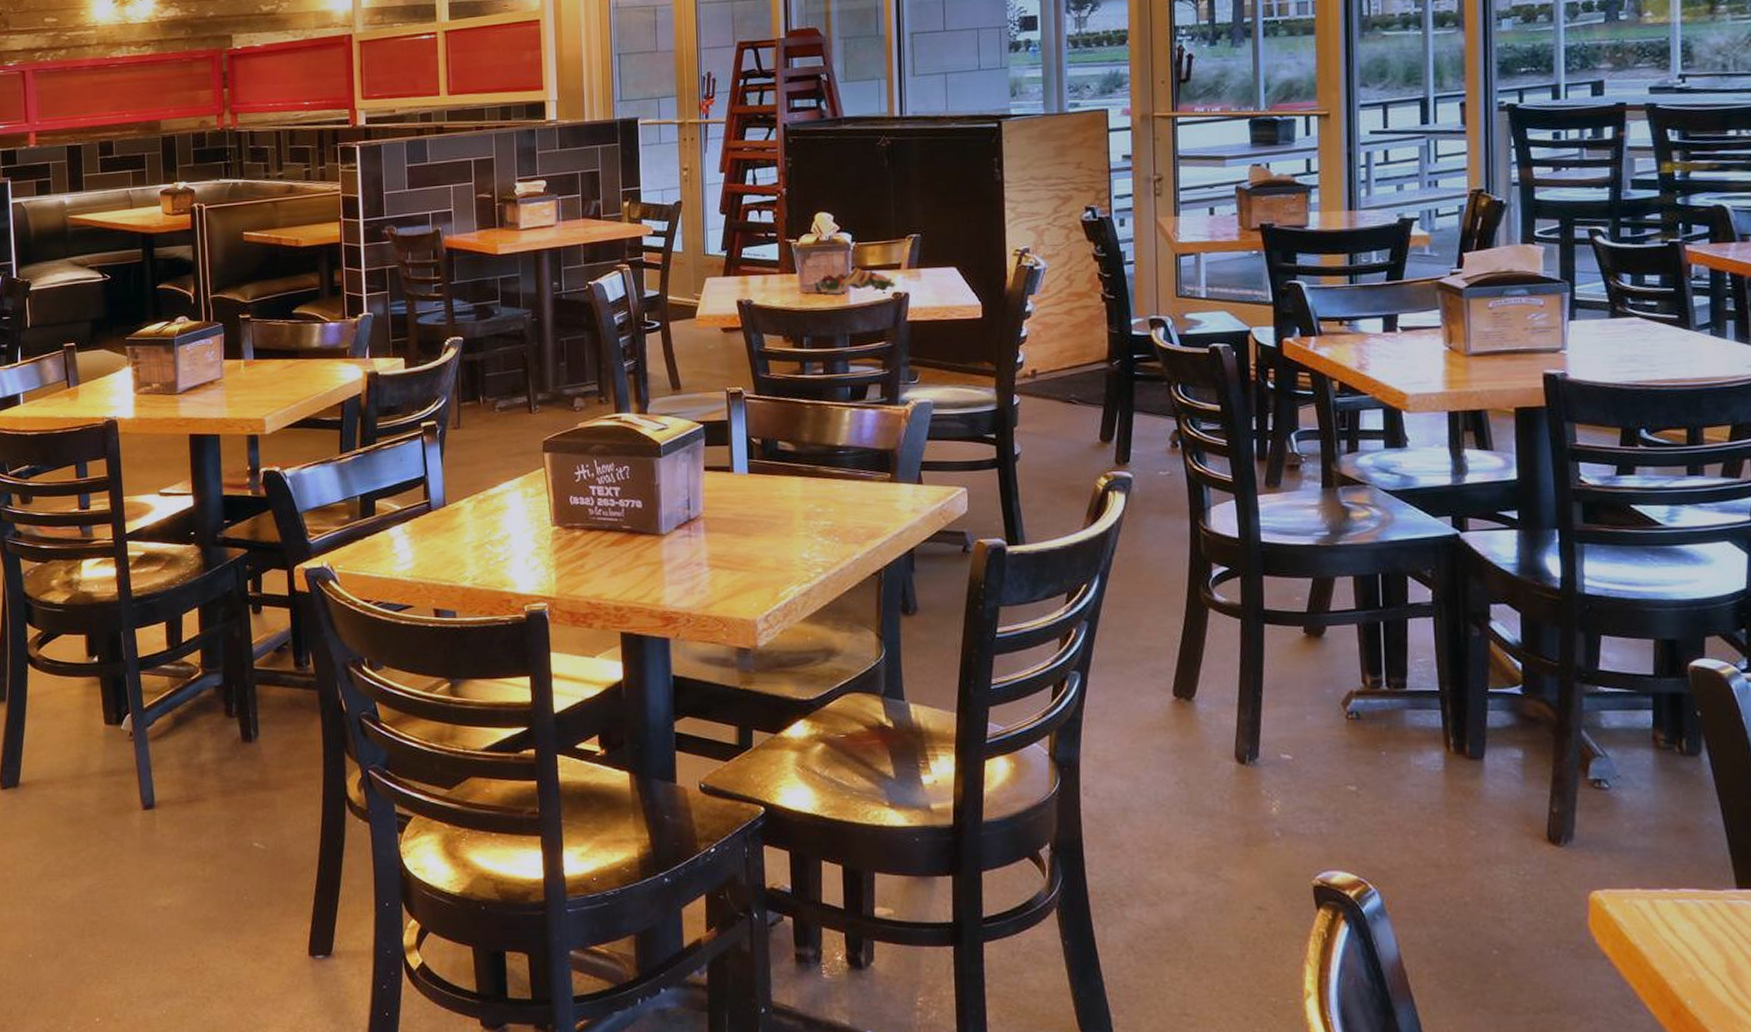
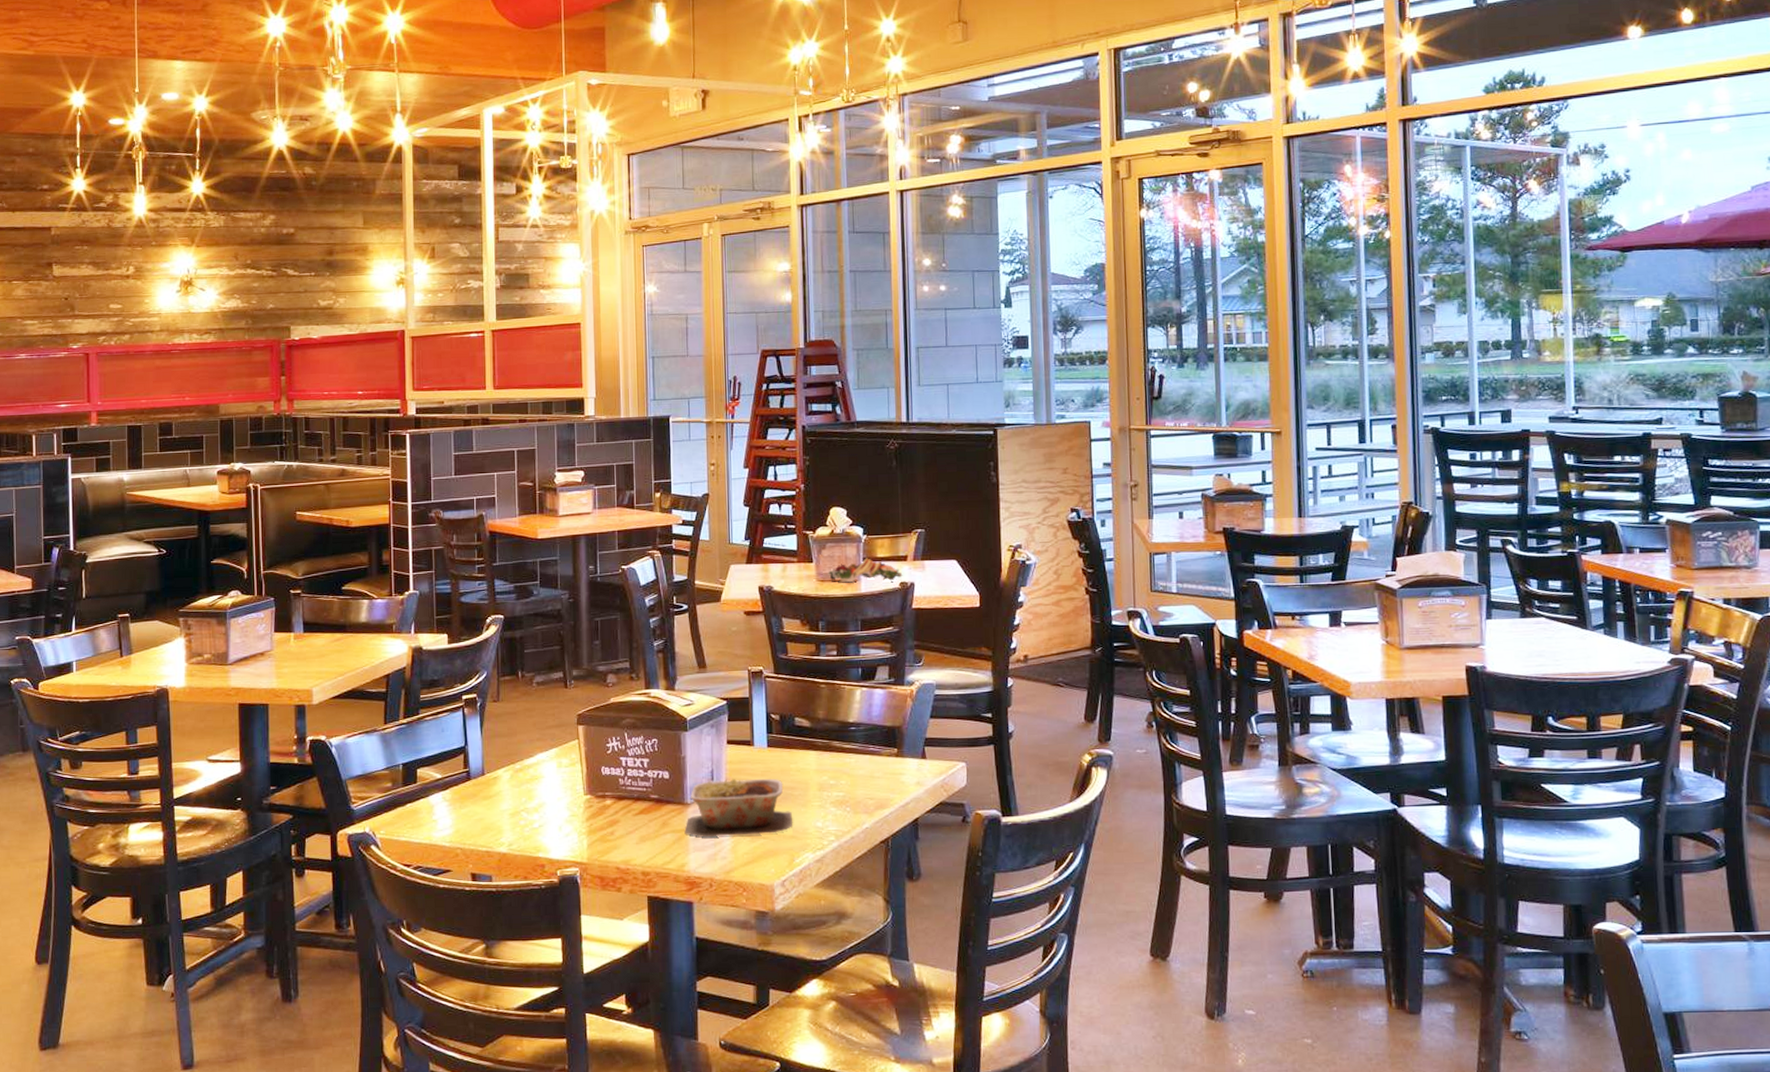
takeout container: none [659,506,777,570] -> present [684,778,793,838]

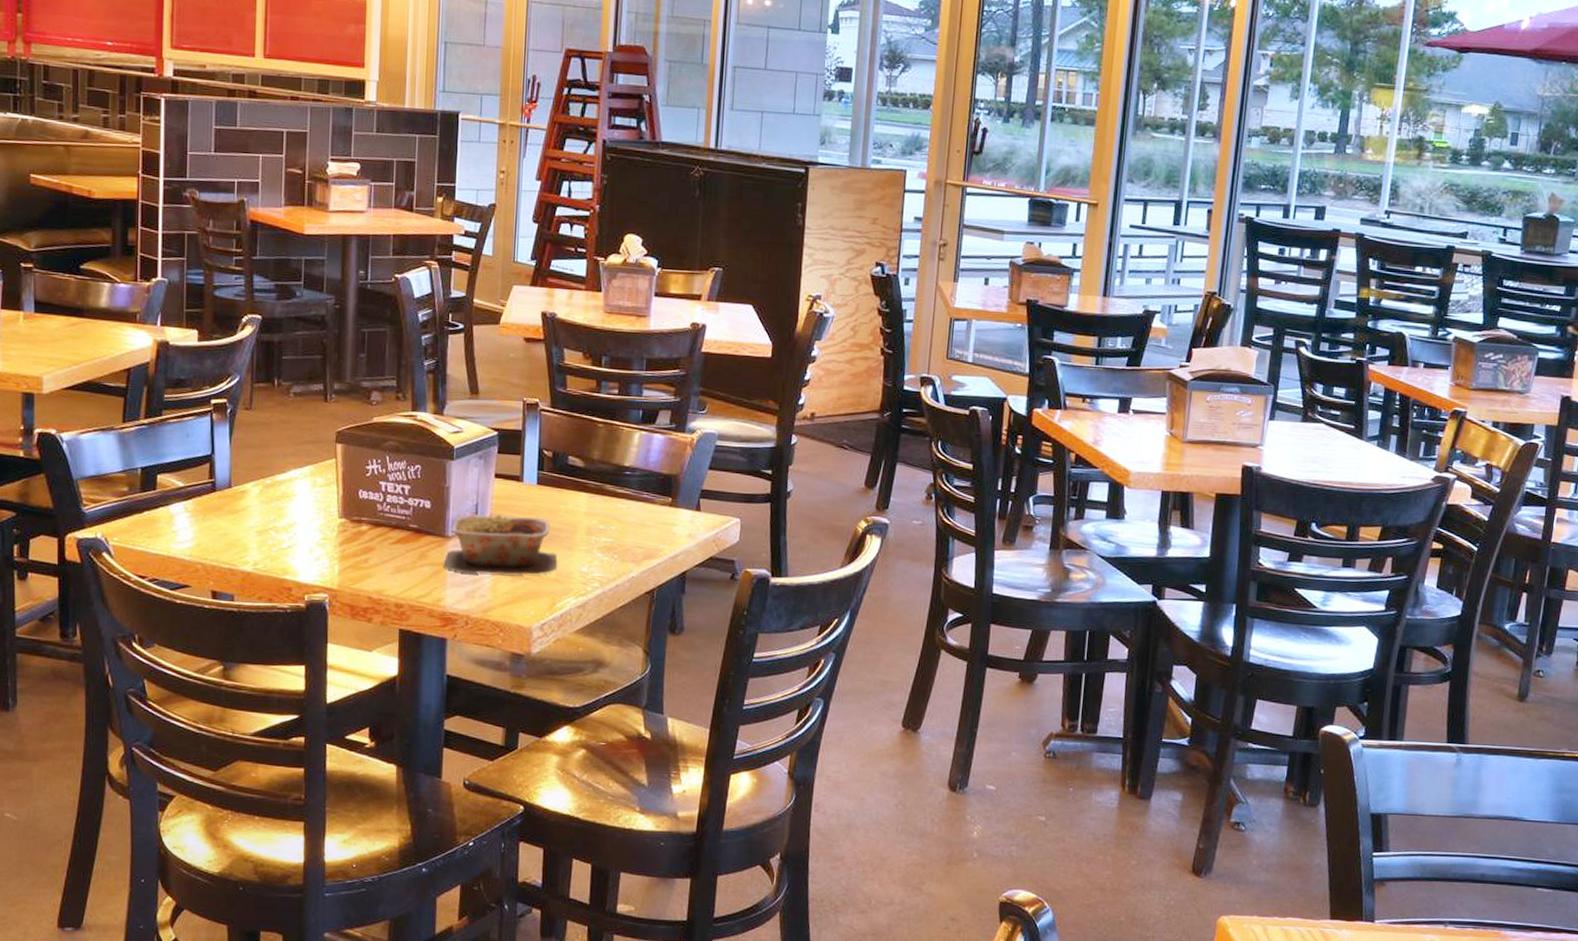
salad: present [828,558,903,583] -> none [616,293,695,321]

